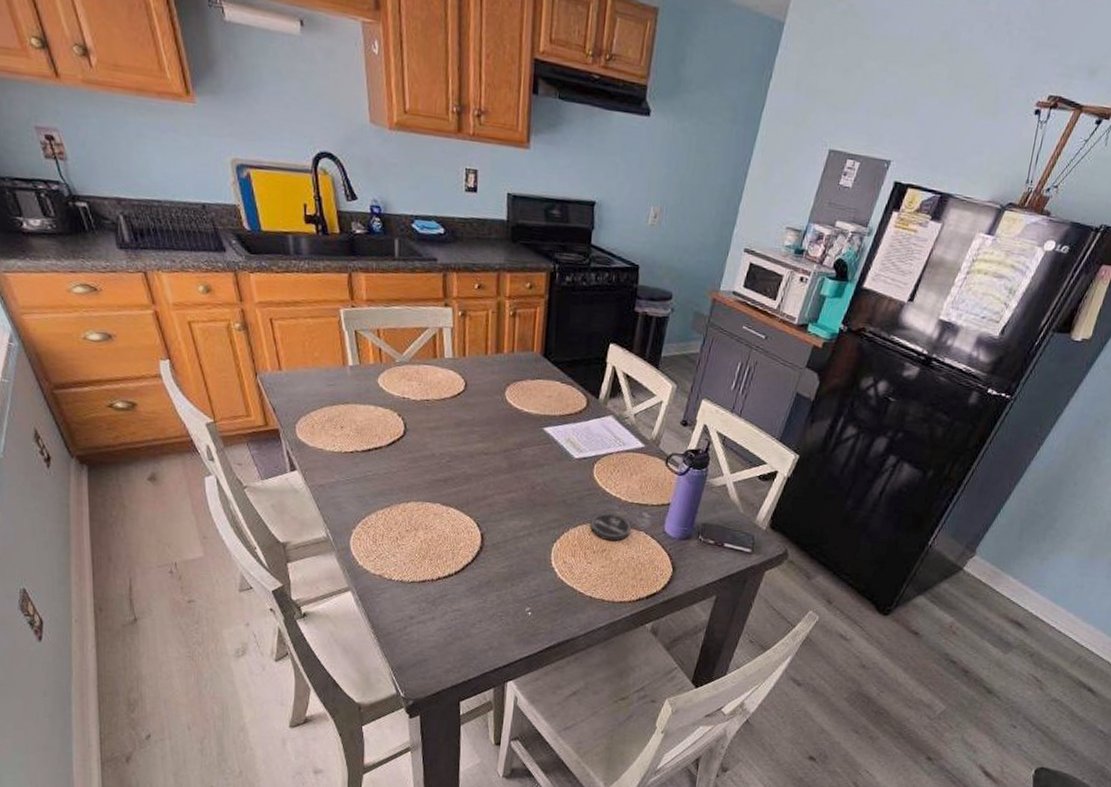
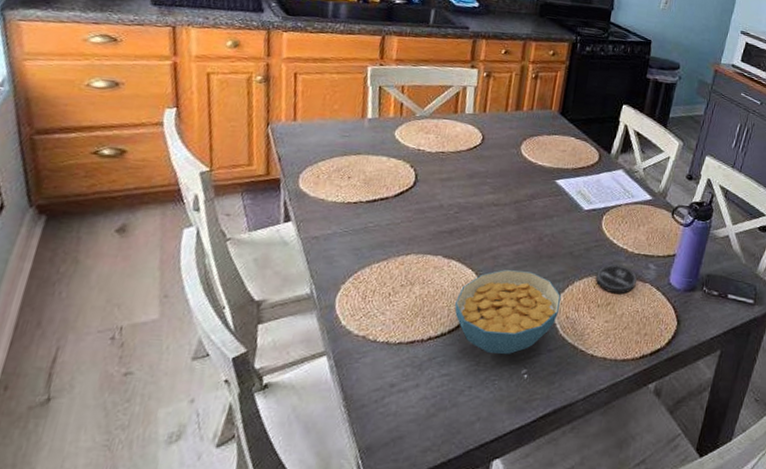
cereal bowl: none [458,516,557,594] -> present [454,269,561,354]

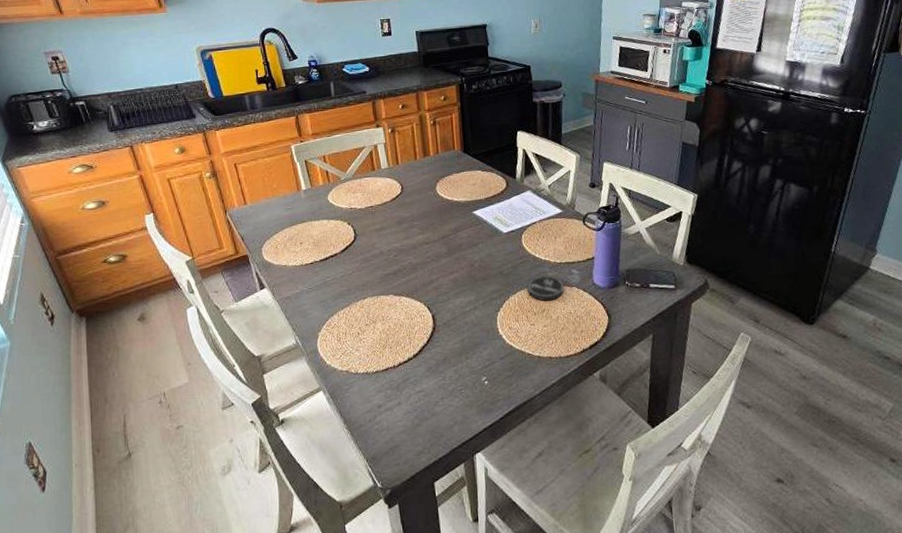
cereal bowl: present [454,269,561,354] -> none [413,295,502,368]

